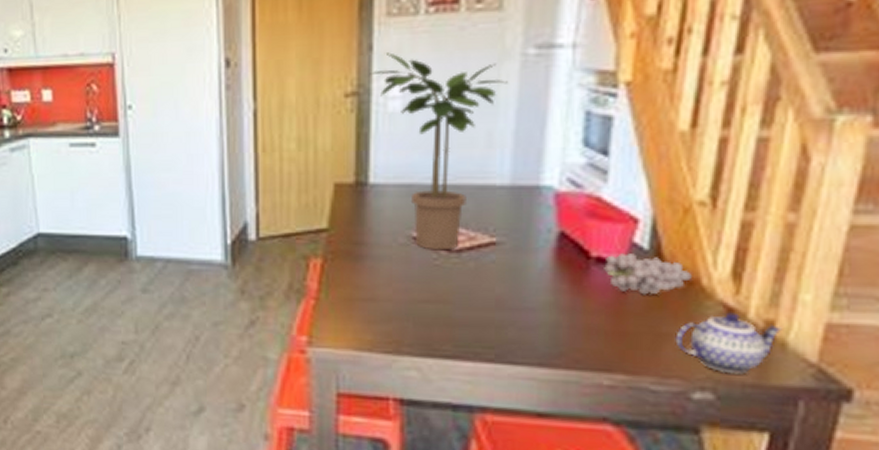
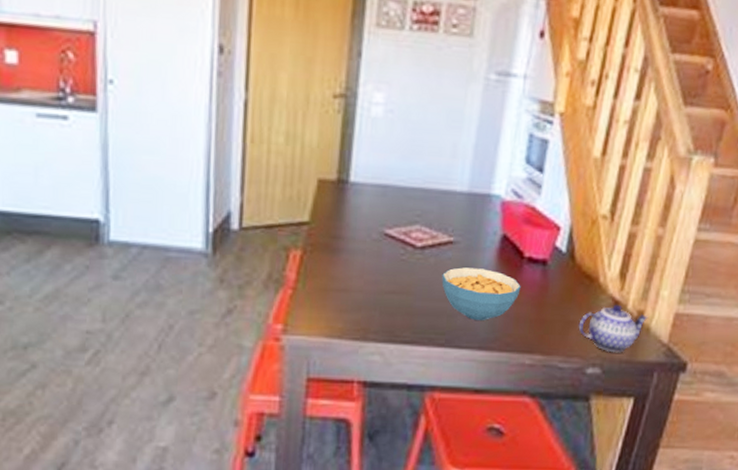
potted plant: present [370,52,508,251] -> none [357,61,472,247]
cereal bowl: none [485,271,589,332] -> present [441,267,521,320]
fruit: present [604,253,692,295] -> none [533,255,593,290]

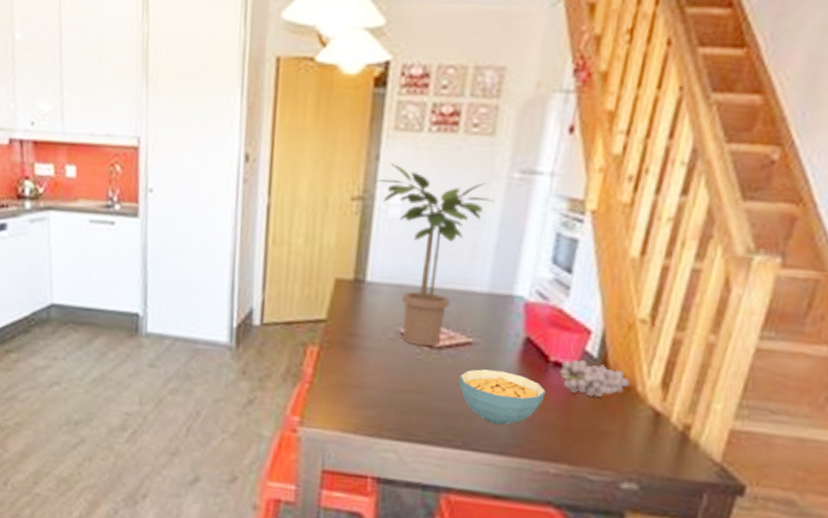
potted plant: none [357,61,472,247] -> present [375,163,494,347]
fruit: none [533,255,593,290] -> present [559,360,630,397]
teapot: present [578,304,648,353] -> none [611,416,697,469]

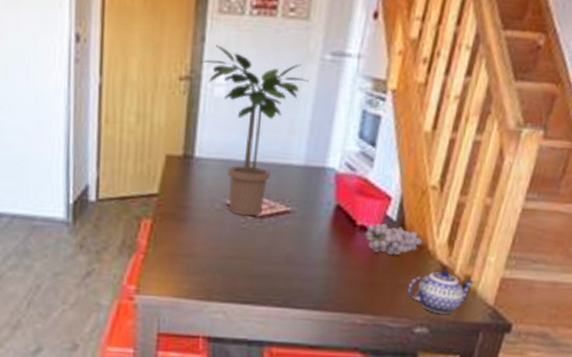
cereal bowl: present [459,369,546,425] -> none [279,235,353,283]
teapot: none [611,416,697,469] -> present [407,269,475,314]

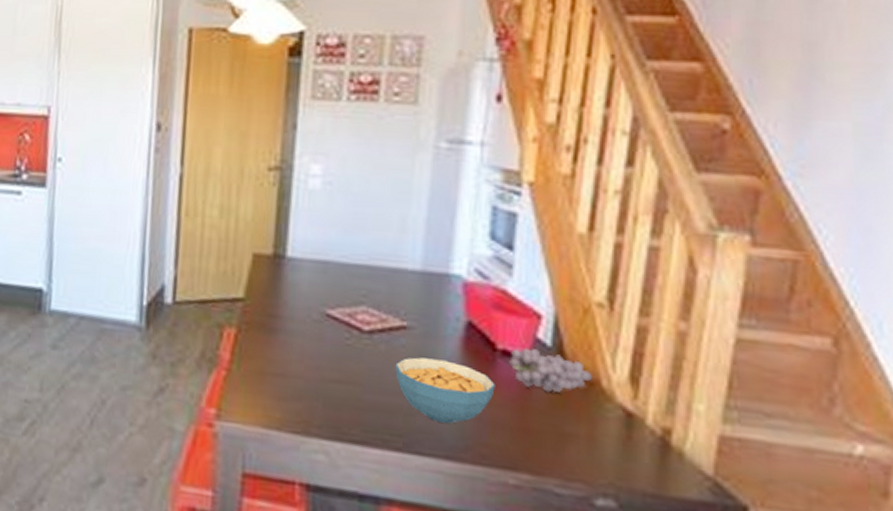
potted plant: present [201,45,308,216] -> none [293,133,421,331]
cereal bowl: none [279,235,353,283] -> present [395,357,495,423]
teapot: present [407,269,475,314] -> none [578,416,679,483]

